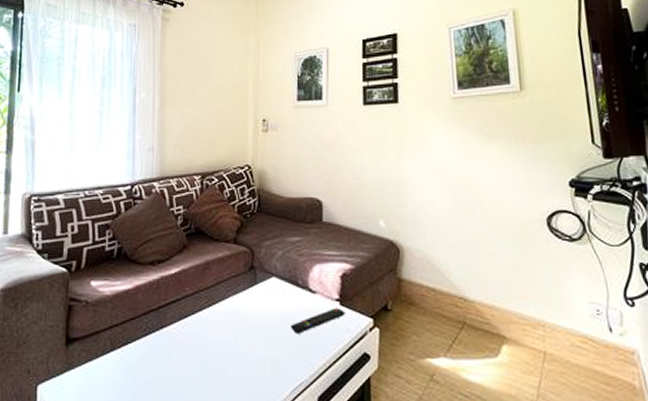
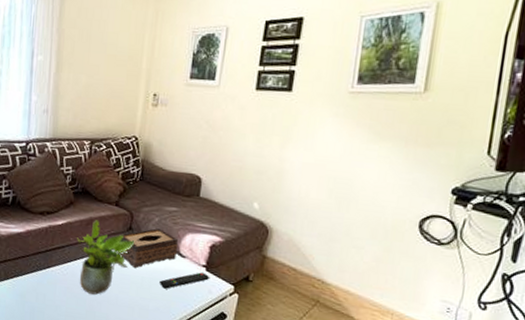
potted plant: none [194,263,259,353] -> present [77,220,135,295]
tissue box: none [241,262,307,314] -> present [118,227,179,269]

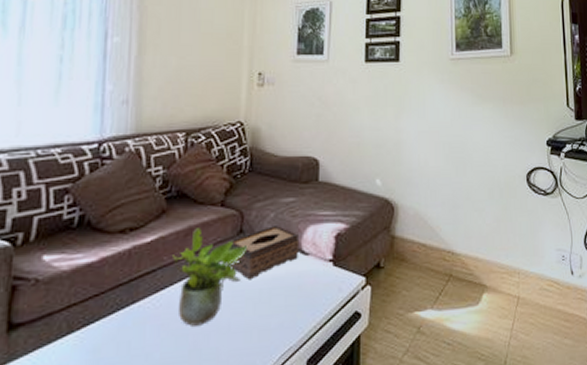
remote control: present [158,272,210,289] -> none [280,268,339,298]

